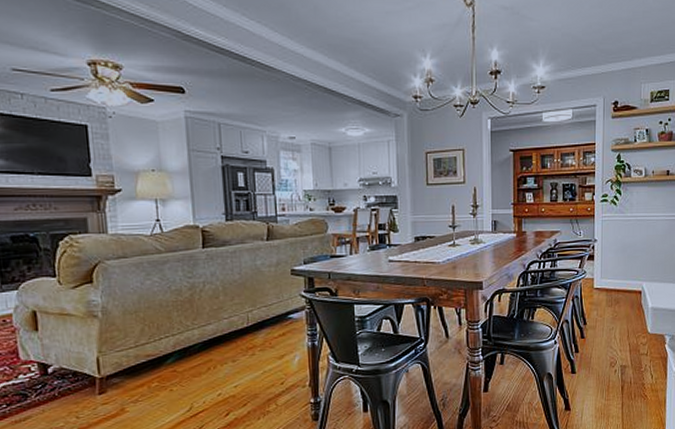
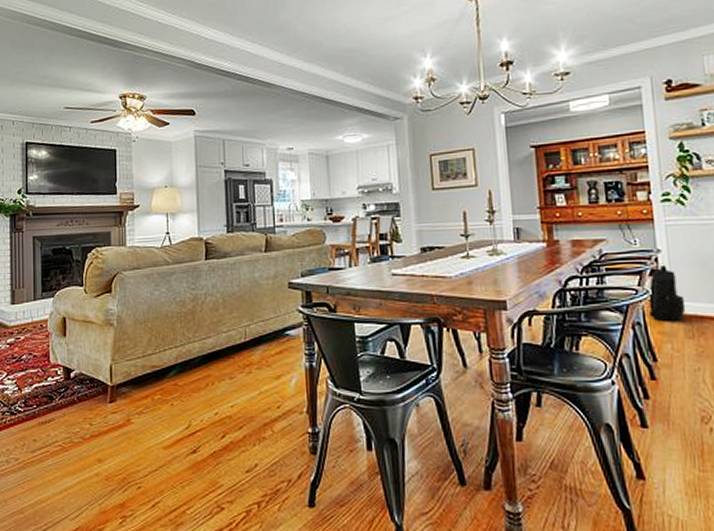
backpack: none [584,251,609,294] -> present [648,264,686,321]

